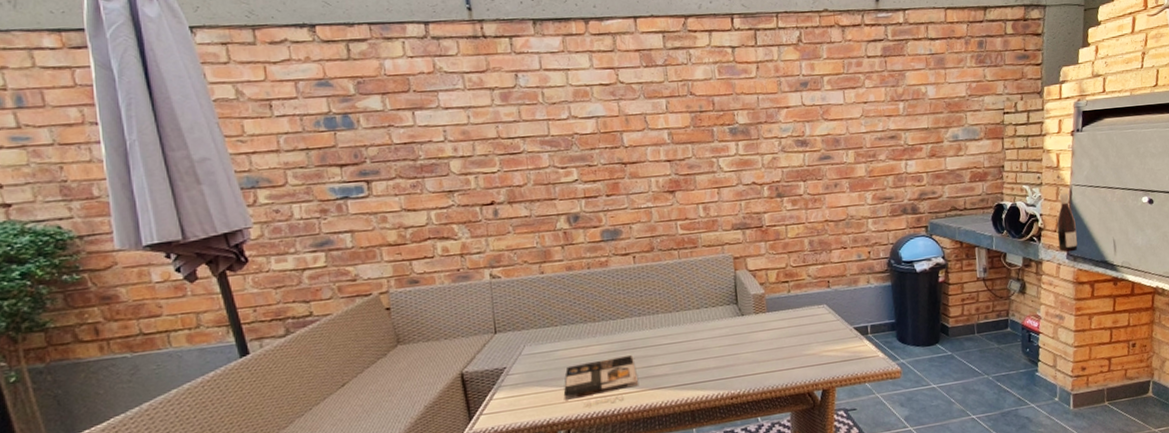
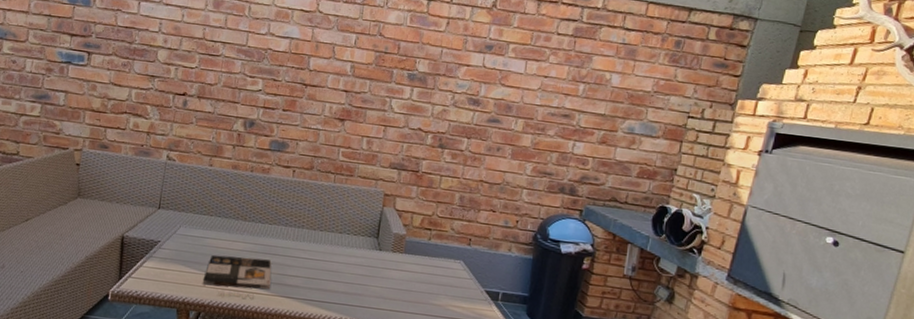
bottle: present [1056,192,1078,253] -> none [719,211,744,275]

